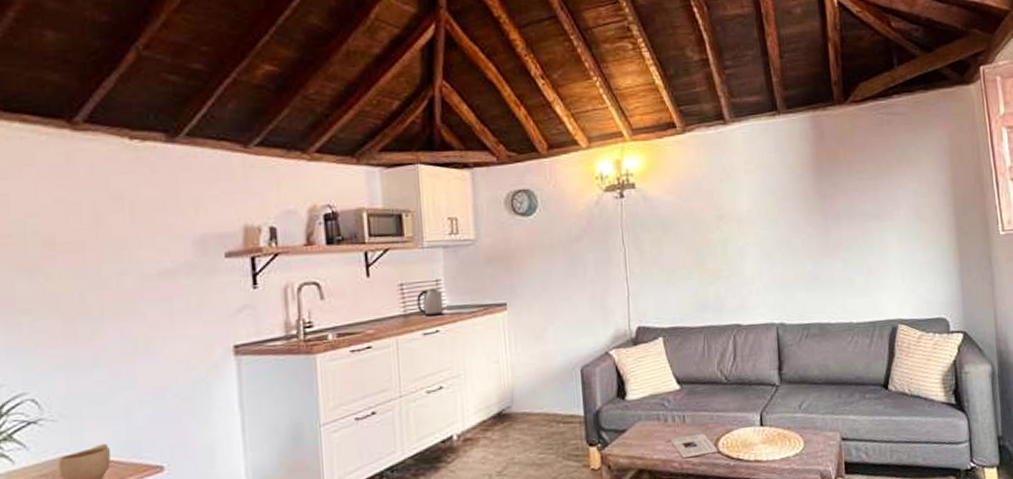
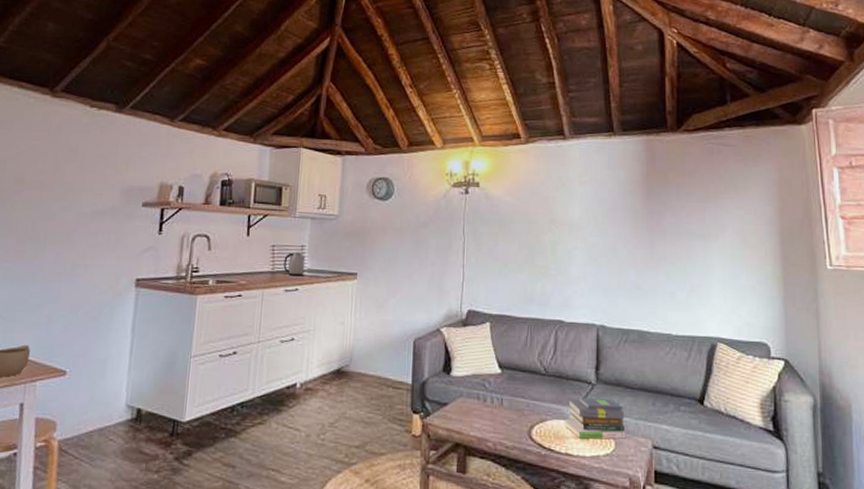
magazine: present [664,433,719,459] -> none [482,417,532,441]
books: none [751,398,814,443] -> present [564,398,626,439]

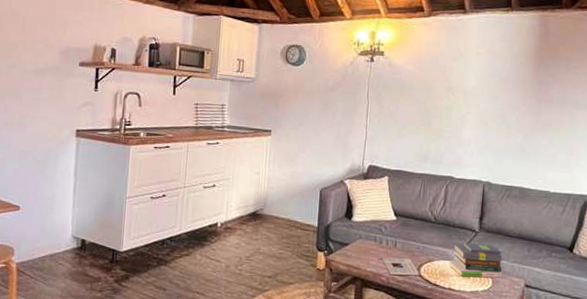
kettle: present [283,252,306,276] -> none [206,110,226,132]
magazine: none [482,417,532,441] -> present [377,257,420,277]

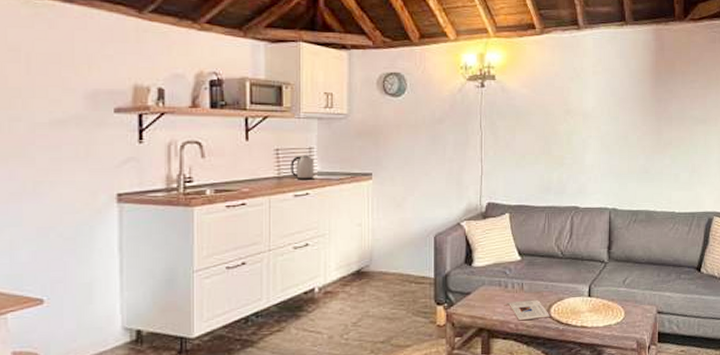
kettle: none [206,110,226,132] -> present [291,155,315,180]
books: present [449,243,503,278] -> none [580,274,634,312]

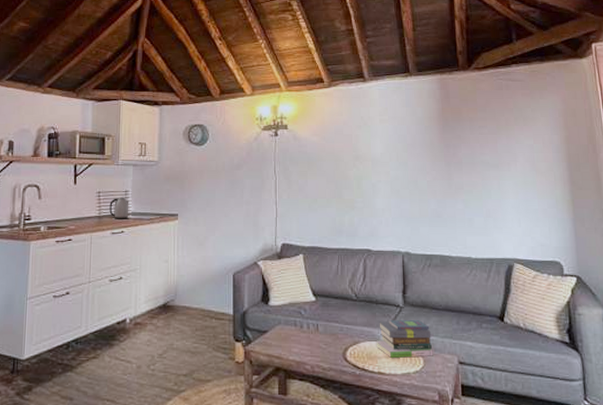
magazine: present [504,299,550,321] -> none [299,341,346,363]
books: none [580,274,634,312] -> present [376,320,433,358]

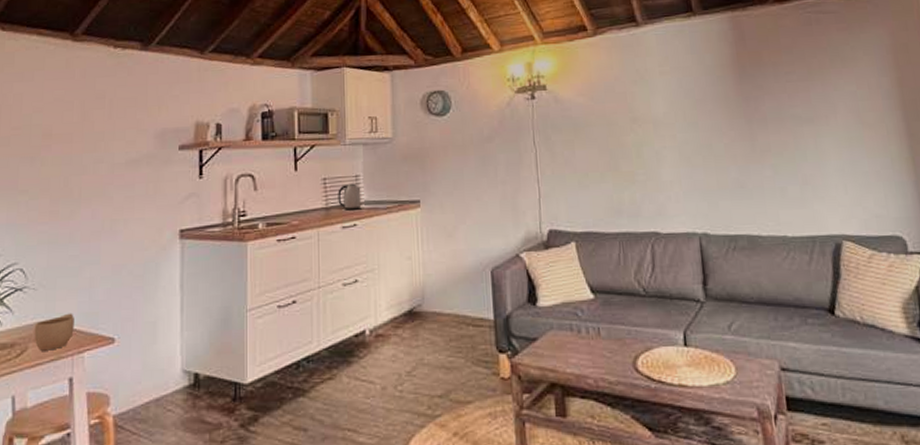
books: present [376,320,433,358] -> none [673,317,747,366]

